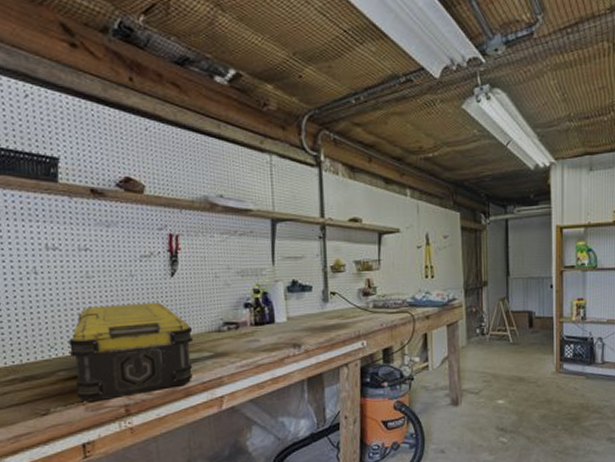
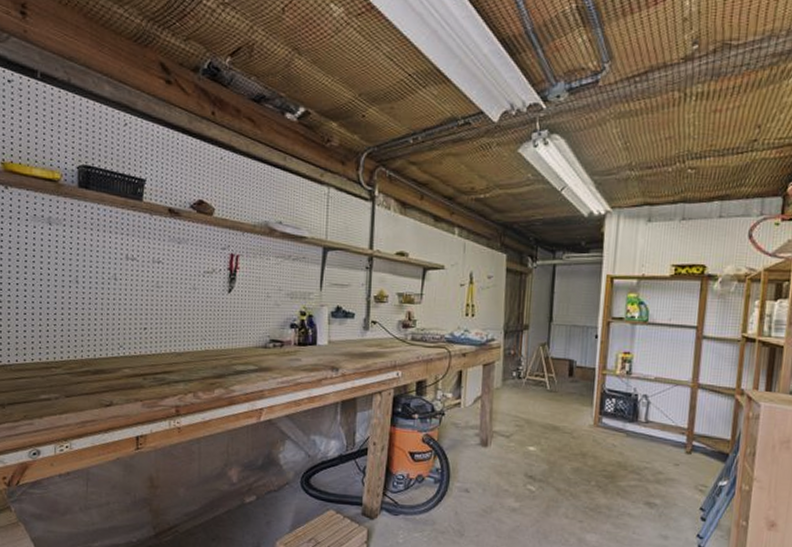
toolbox: present [69,302,193,404] -> none [135,313,241,401]

